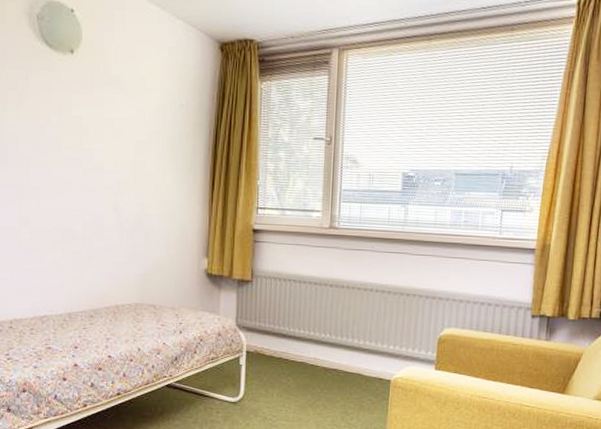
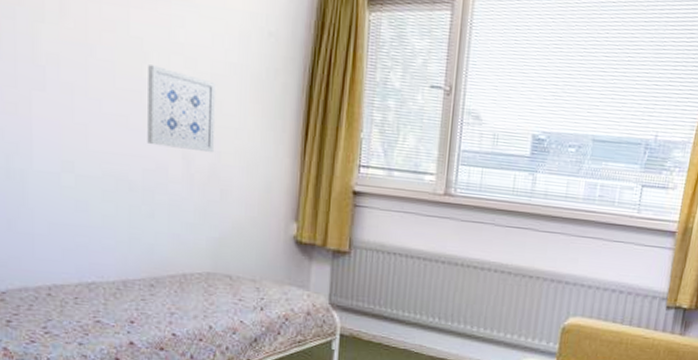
wall art: none [86,137,140,205] -> present [147,65,217,153]

